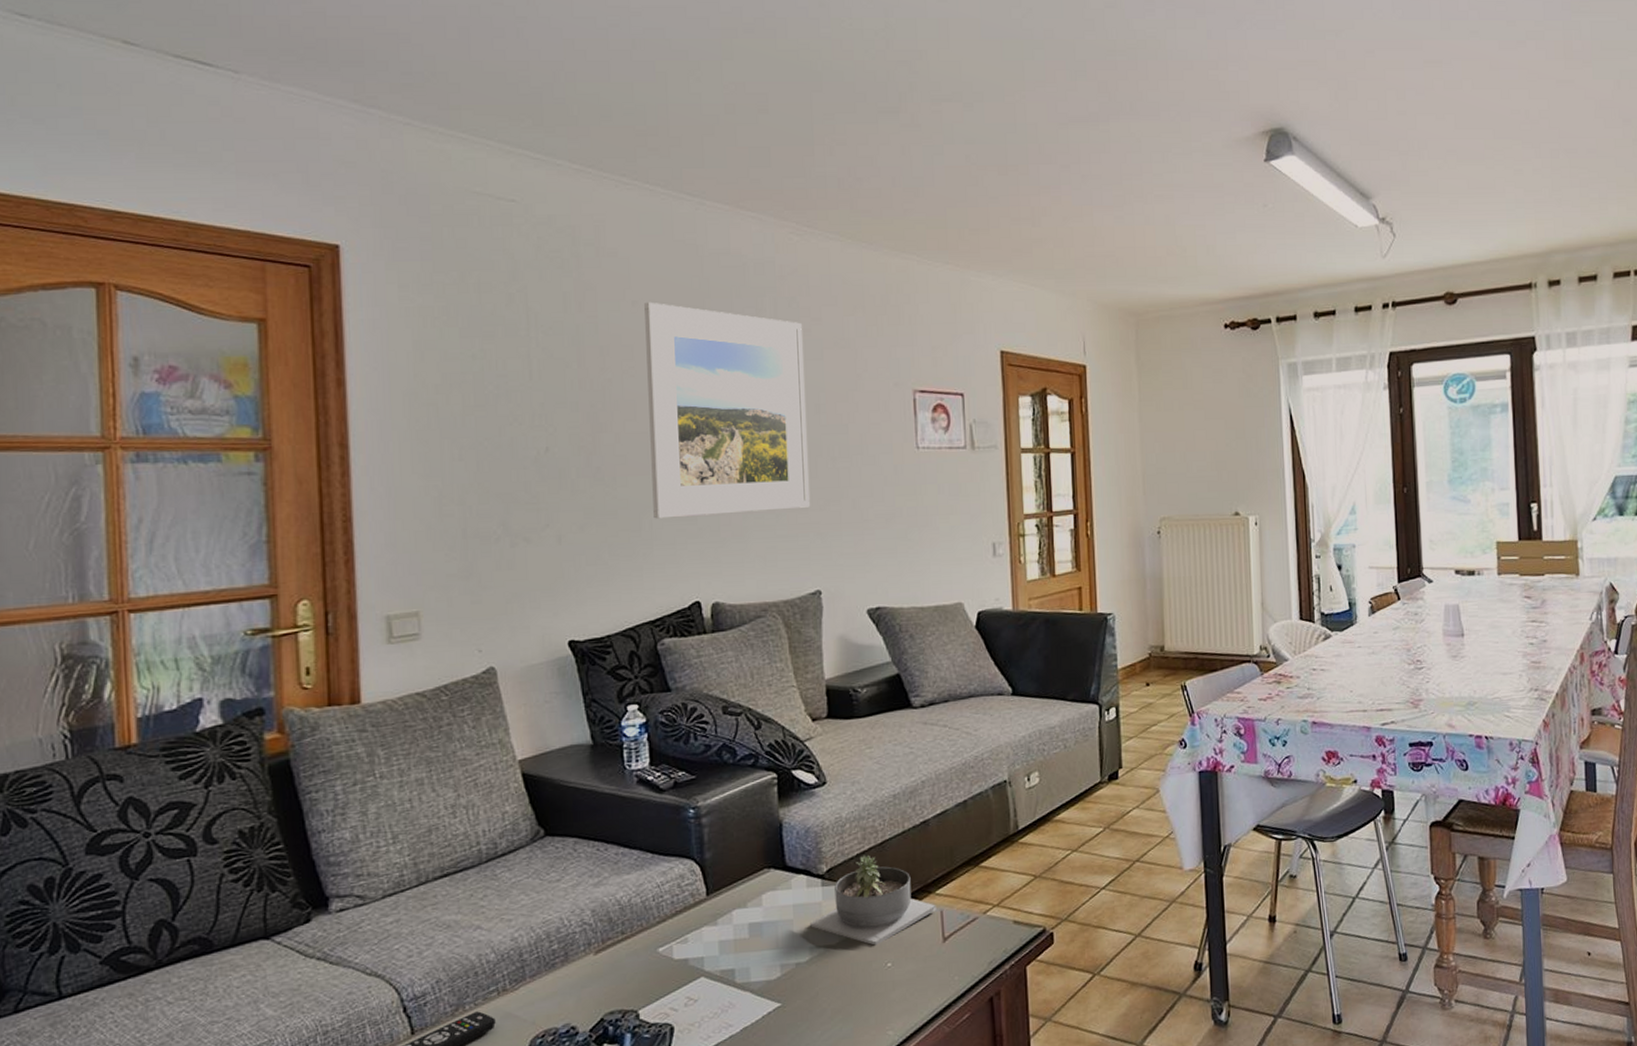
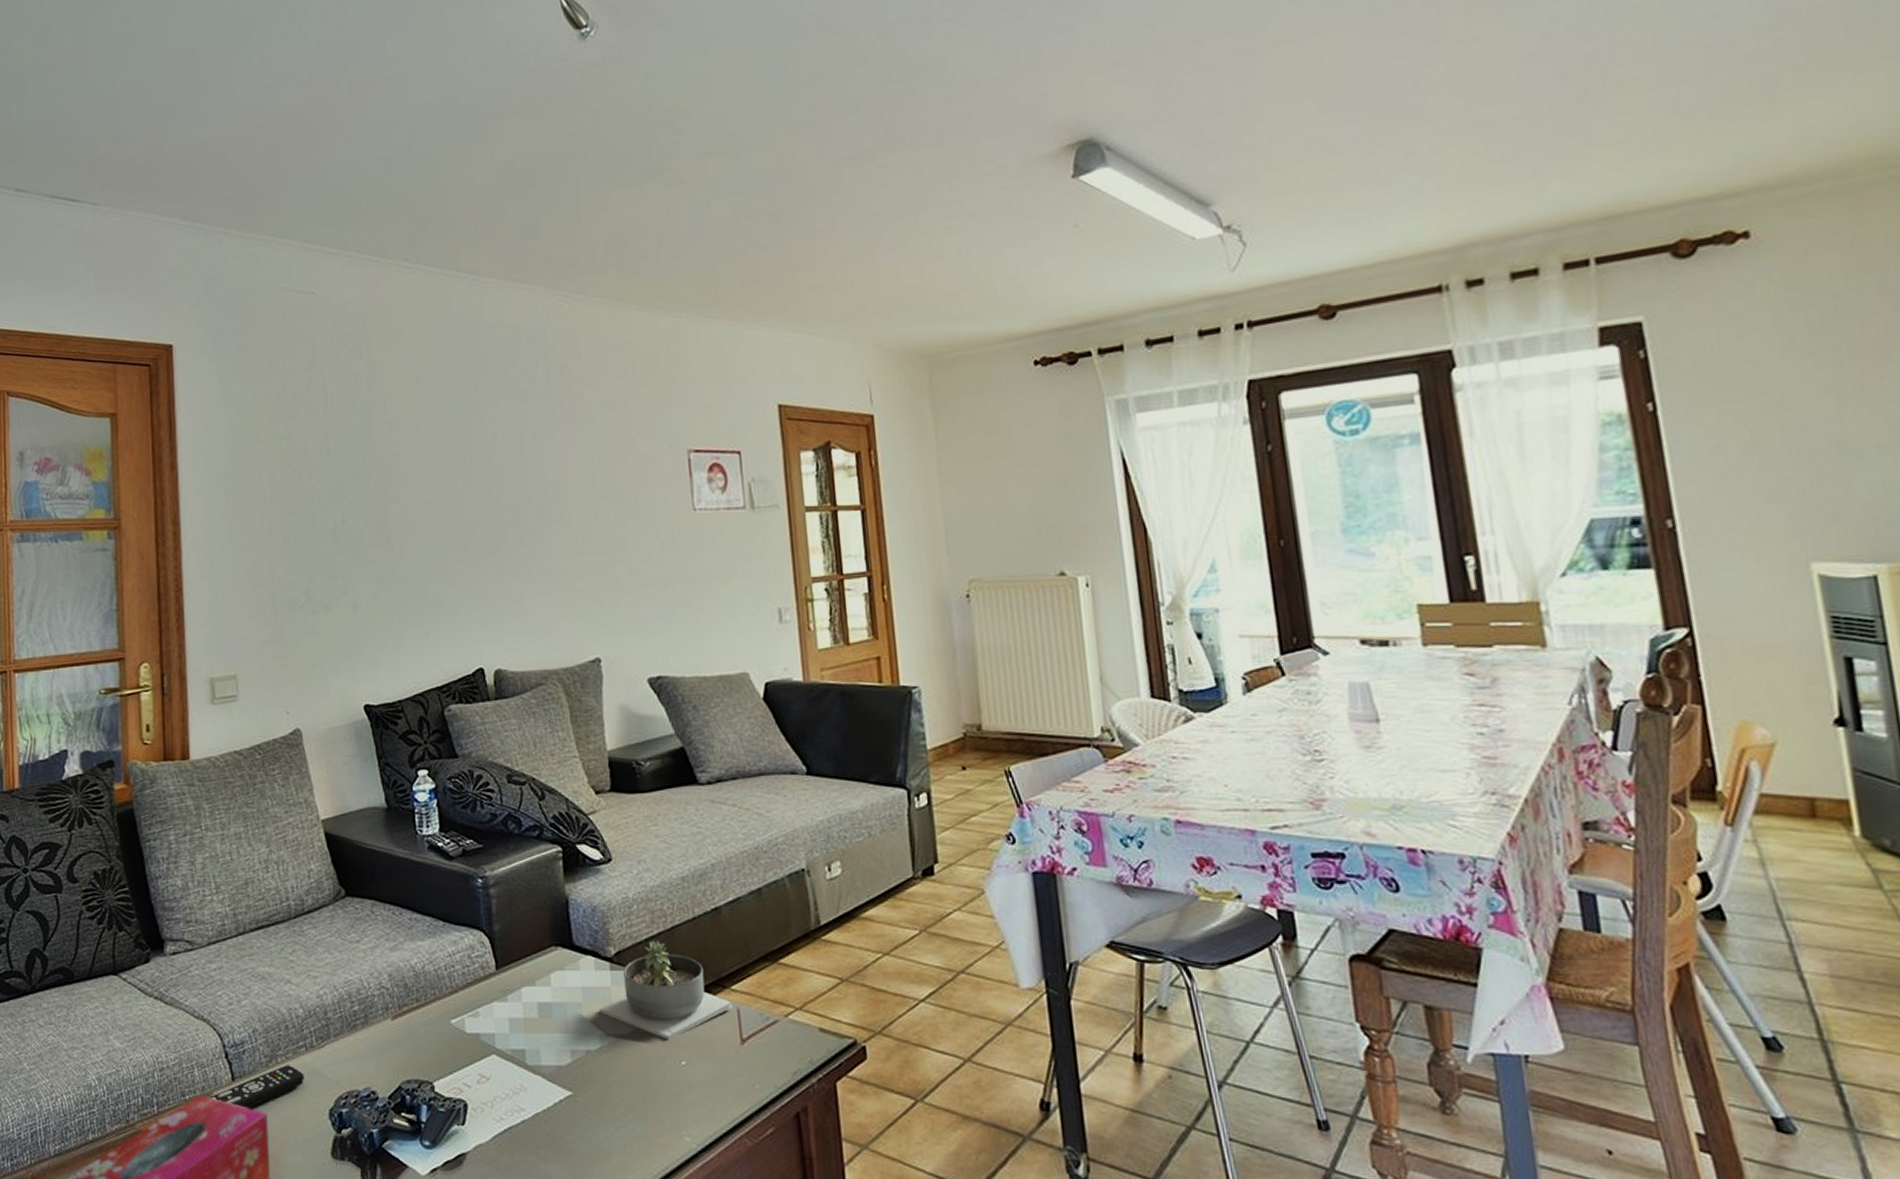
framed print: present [644,301,811,519] -> none [426,377,587,586]

